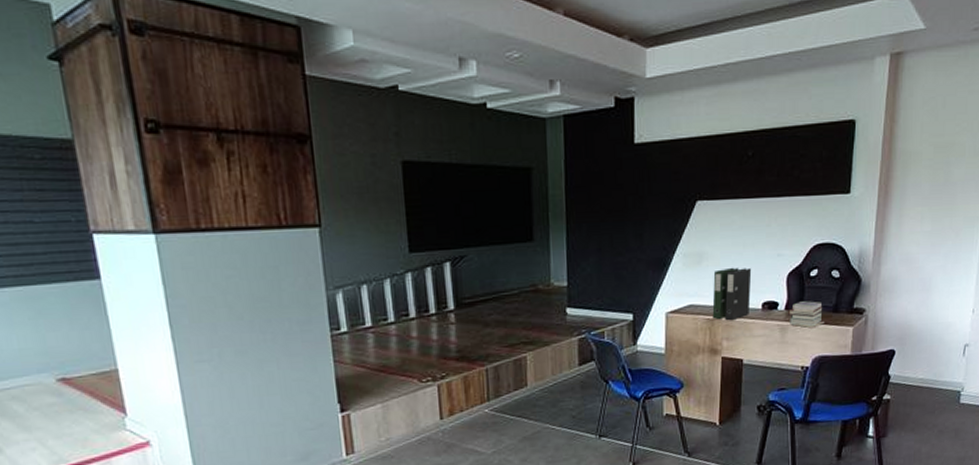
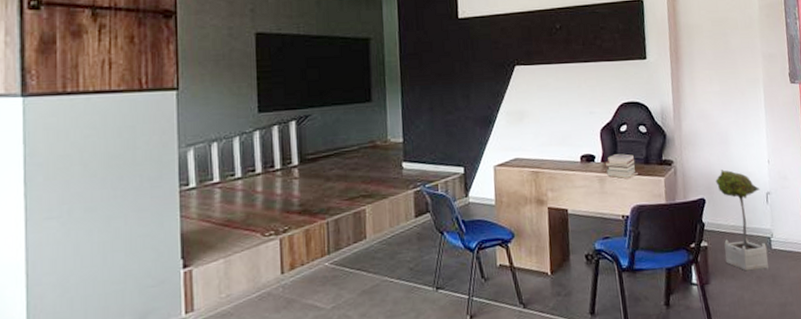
binder: present [712,267,752,321] -> none [534,124,570,173]
potted tree: none [907,319,958,425] -> present [715,170,769,271]

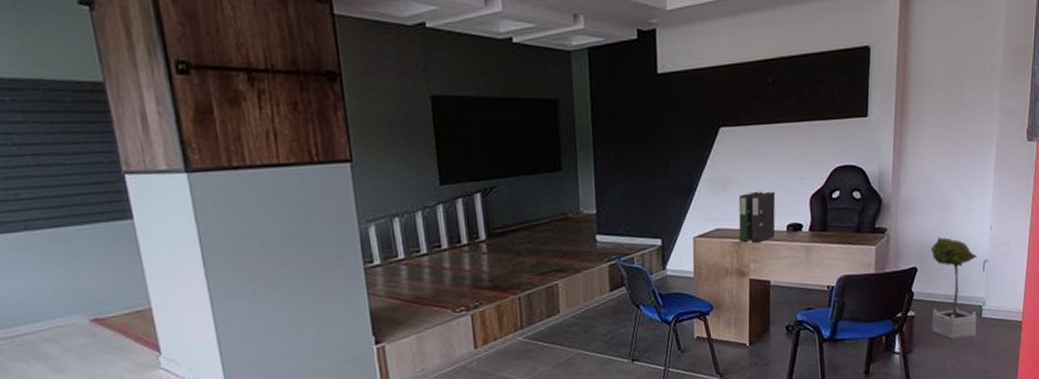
binder: none [534,124,570,173] -> present [738,191,776,244]
books: present [604,154,639,179] -> none [812,222,849,249]

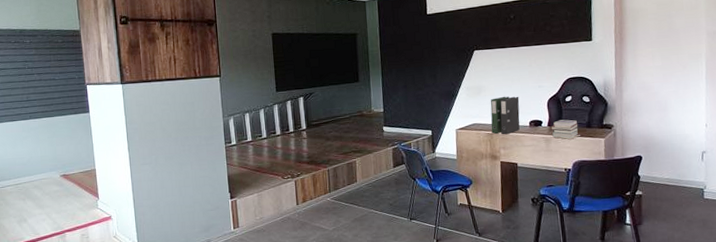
books: none [812,222,849,249] -> present [550,119,581,140]
potted tree: present [930,237,978,340] -> none [652,132,701,216]

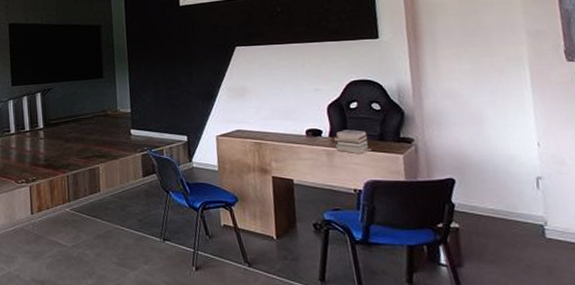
binder: present [490,96,520,135] -> none [256,99,295,145]

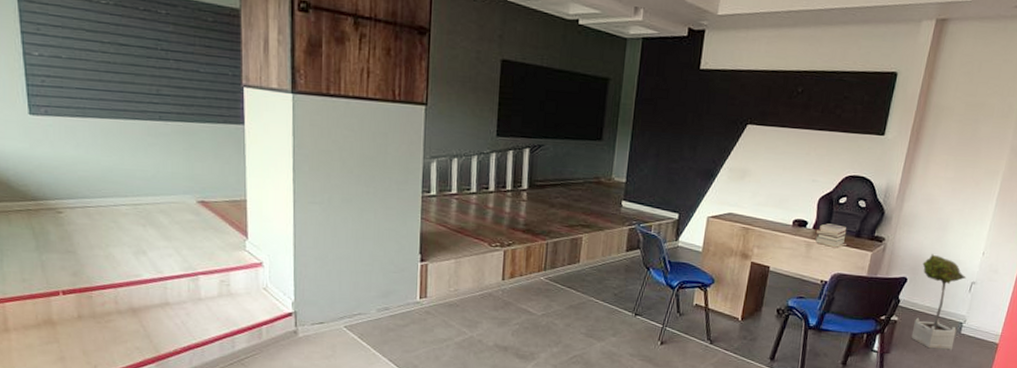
potted tree: none [467,150,543,259] -> present [911,254,966,350]

